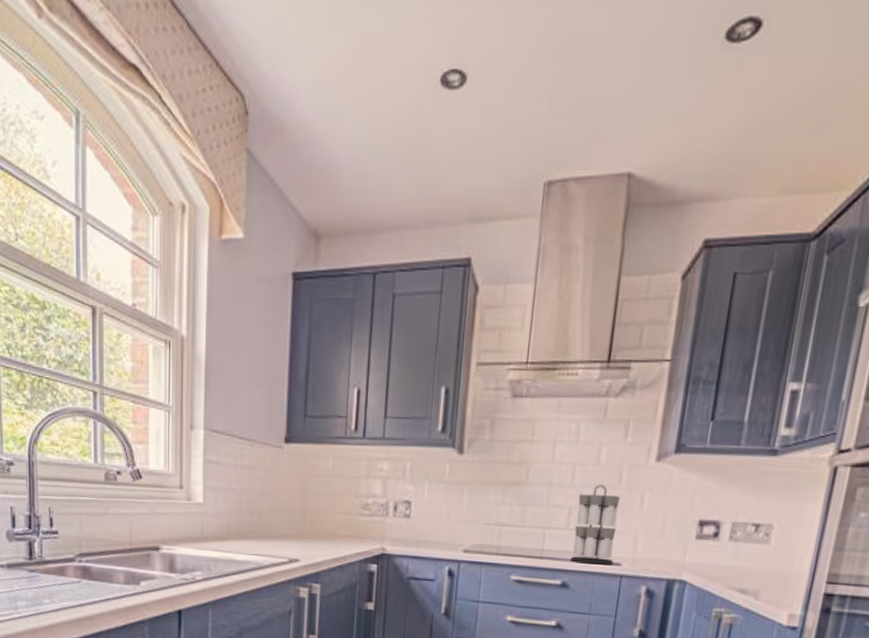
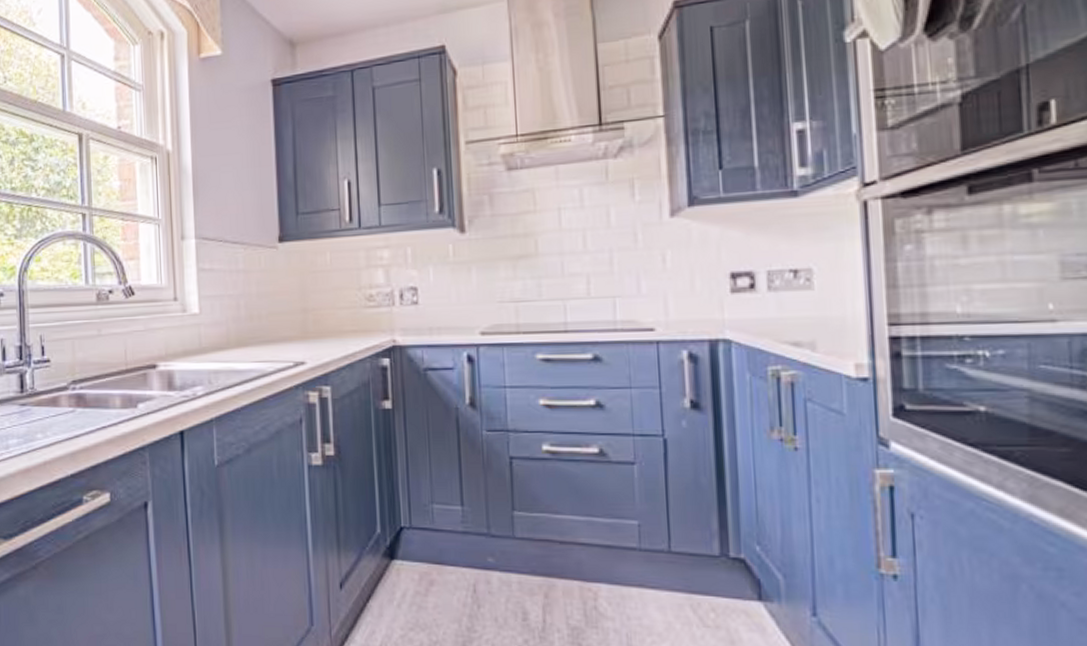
spice rack: present [570,485,621,566] -> none [595,248,646,333]

